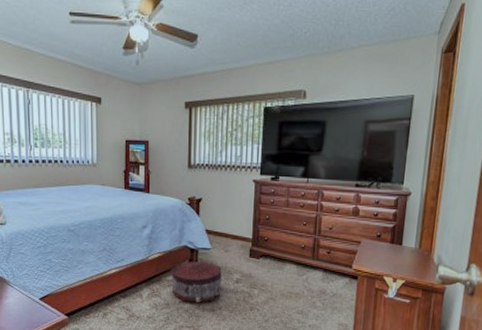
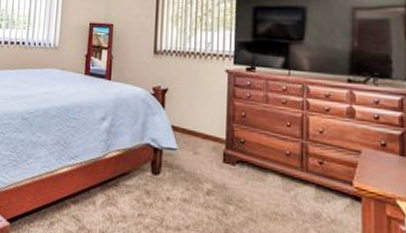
pouf: present [172,261,223,303] -> none [130,163,191,218]

